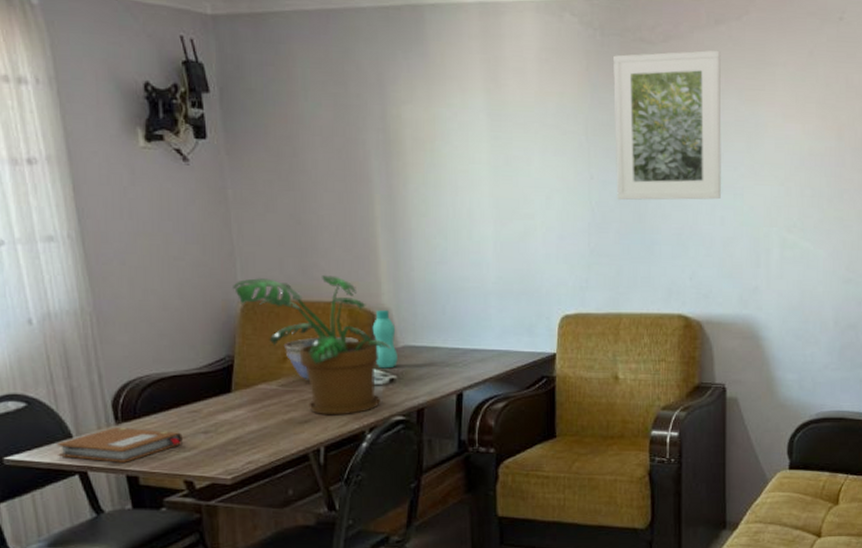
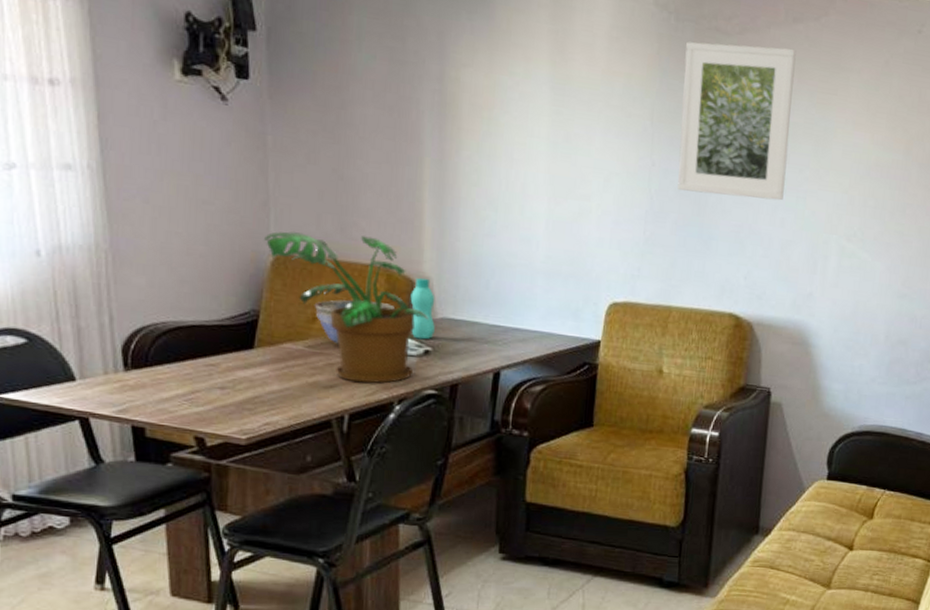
notebook: present [56,427,183,463] -> none [56,373,197,412]

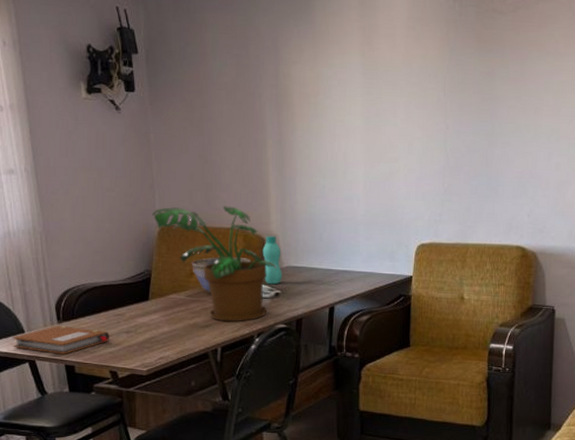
notebook: none [56,373,197,412] -> present [12,325,109,354]
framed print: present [677,41,796,201] -> none [468,19,562,148]

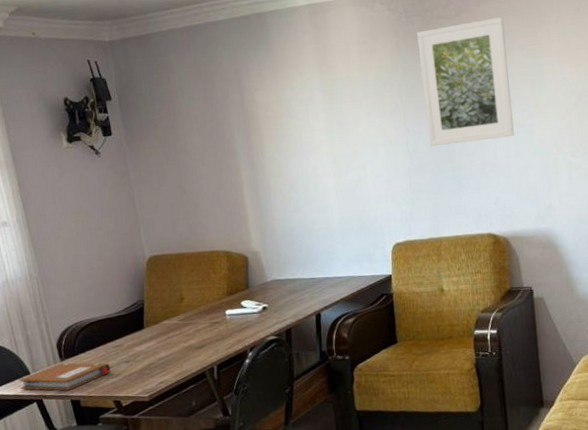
potted plant: present [152,206,277,322] -> none [139,230,262,341]
bowl: present [191,257,251,292] -> none [180,277,237,314]
bottle: present [262,235,282,285] -> none [246,252,268,300]
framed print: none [468,19,562,148] -> present [417,16,514,147]

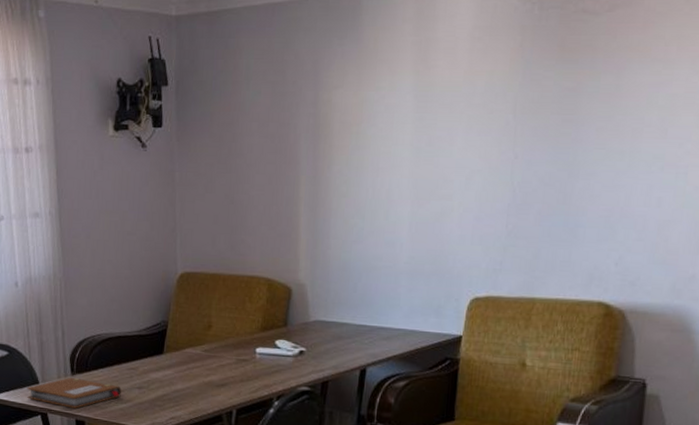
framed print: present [417,16,514,147] -> none [541,16,675,181]

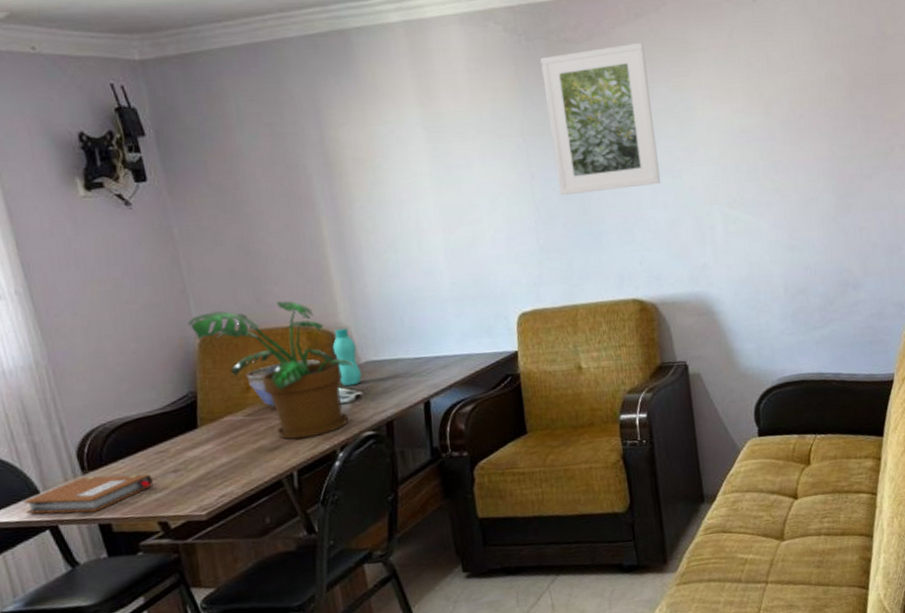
potted plant: none [172,251,303,382] -> present [188,300,353,440]
bowl: none [209,308,275,348] -> present [245,359,320,407]
bottle: none [288,285,309,341] -> present [332,328,362,387]
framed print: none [541,16,675,181] -> present [540,42,660,196]

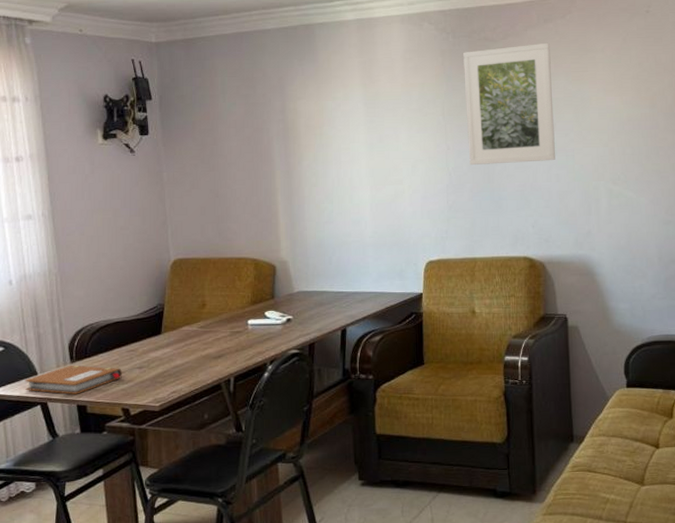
potted plant: present [188,300,353,440] -> none [165,236,288,351]
bowl: present [245,359,320,407] -> none [203,286,262,322]
bottle: present [332,328,362,387] -> none [273,262,293,311]

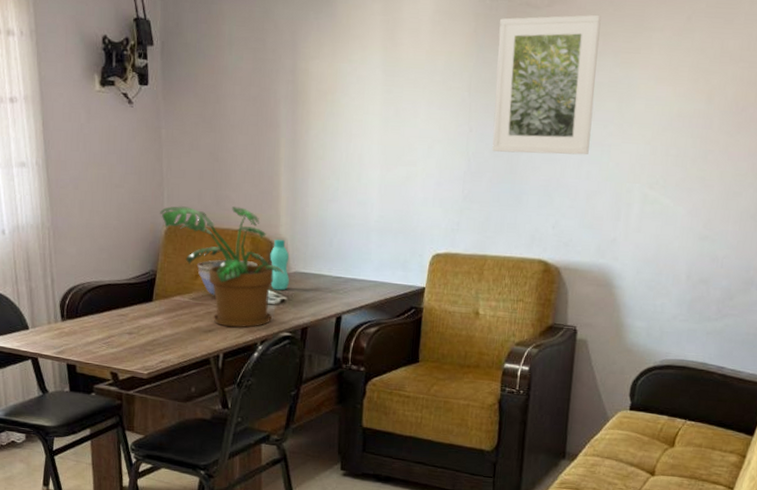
notebook: present [24,365,122,394] -> none [16,323,112,353]
potted plant: none [165,236,288,351] -> present [160,206,284,328]
bowl: none [203,286,262,322] -> present [196,259,258,296]
bottle: none [273,262,293,311] -> present [270,239,290,291]

